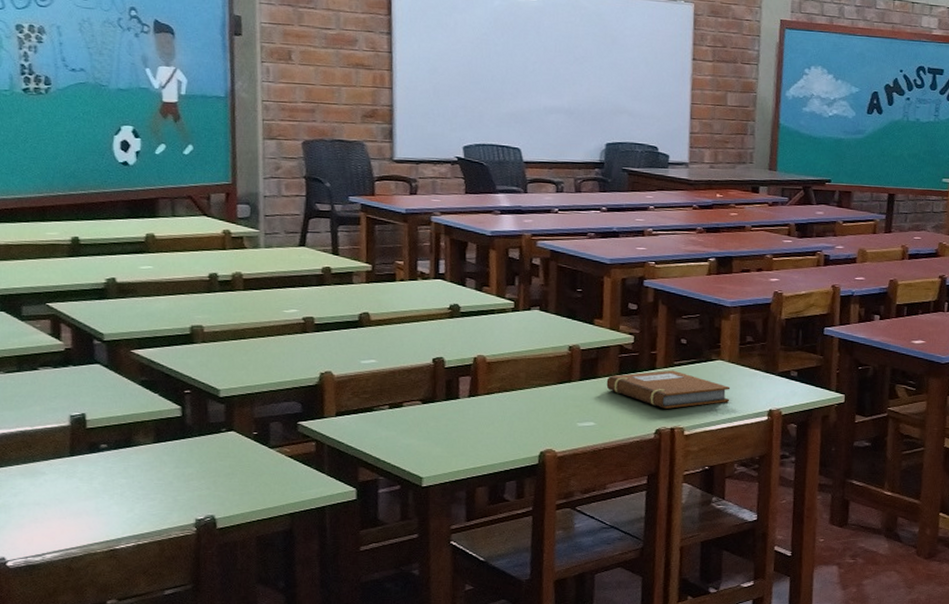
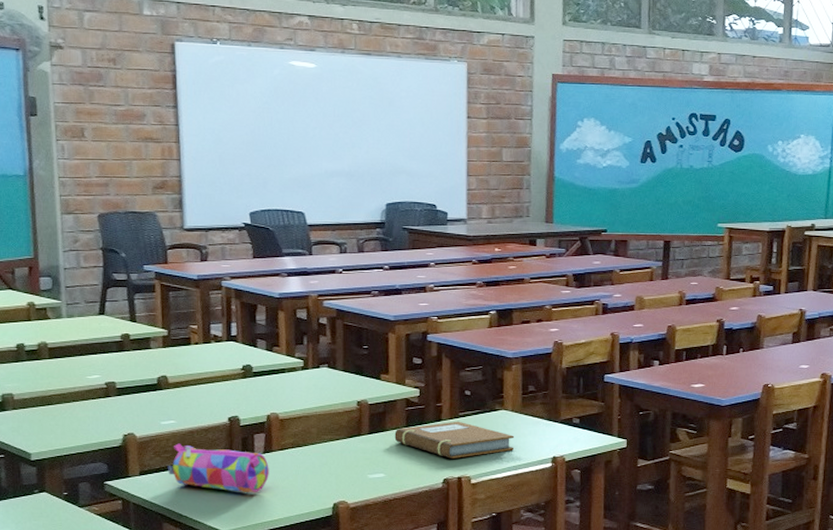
pencil case: none [365,384,474,439] -> present [167,443,269,493]

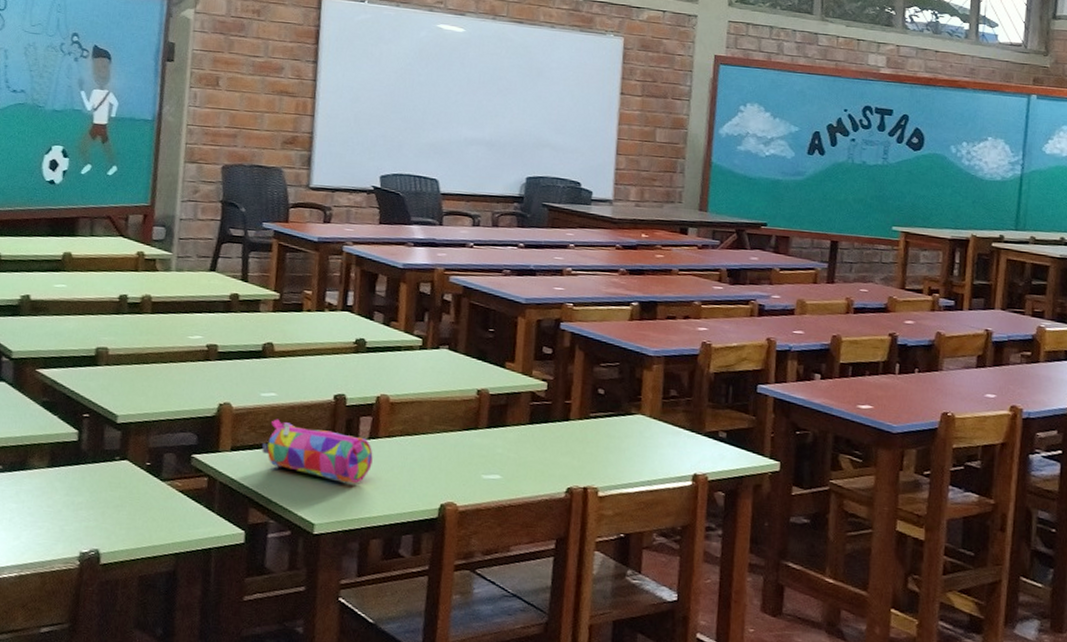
notebook: present [394,421,515,459] -> none [515,422,651,466]

